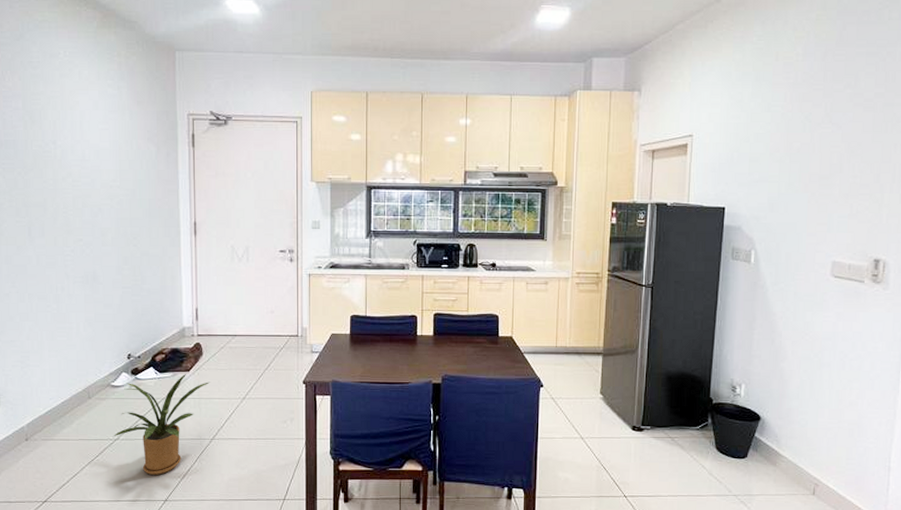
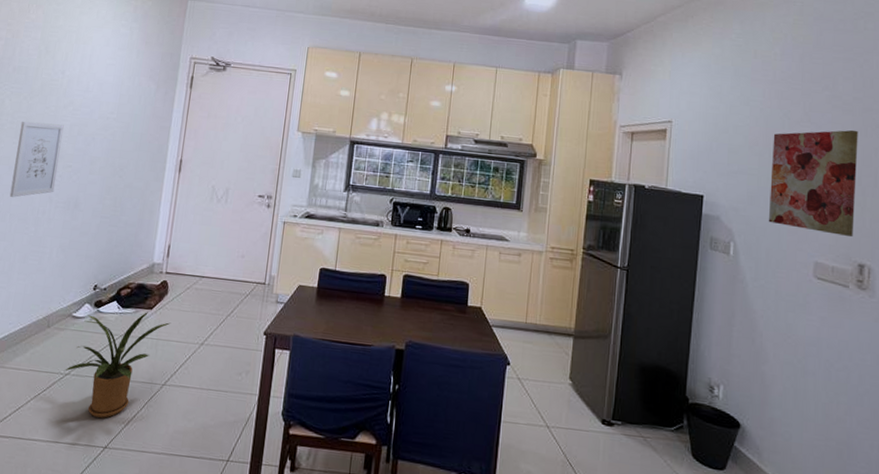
wall art: none [20,198,69,277] -> present [9,121,64,198]
wall art: none [788,127,879,233] -> present [768,130,858,236]

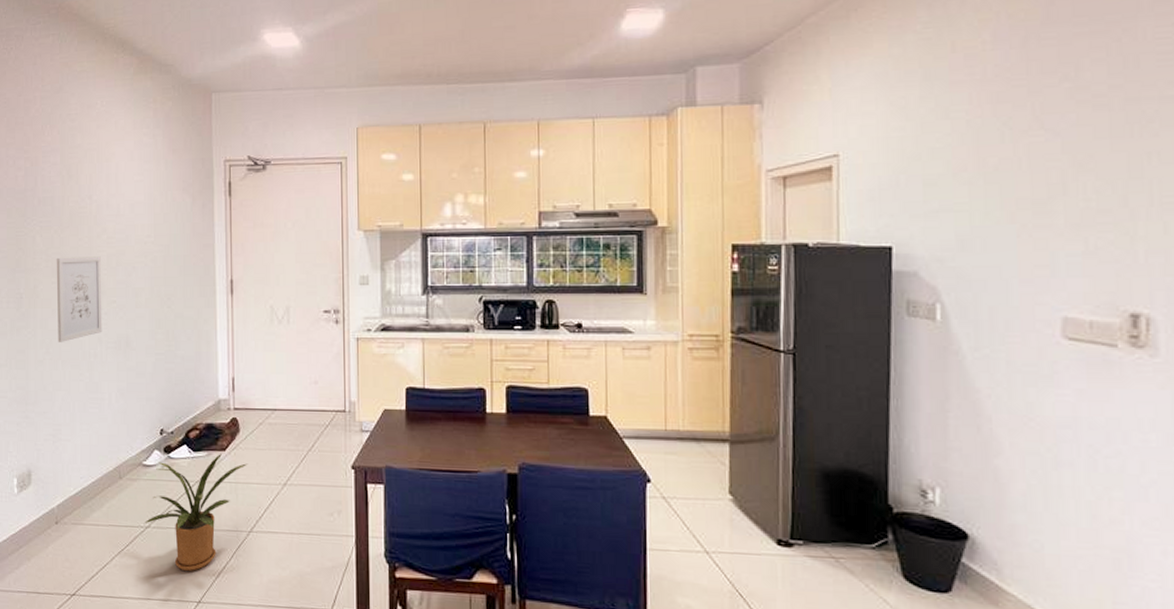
wall art: present [768,130,858,236] -> none [988,130,1121,278]

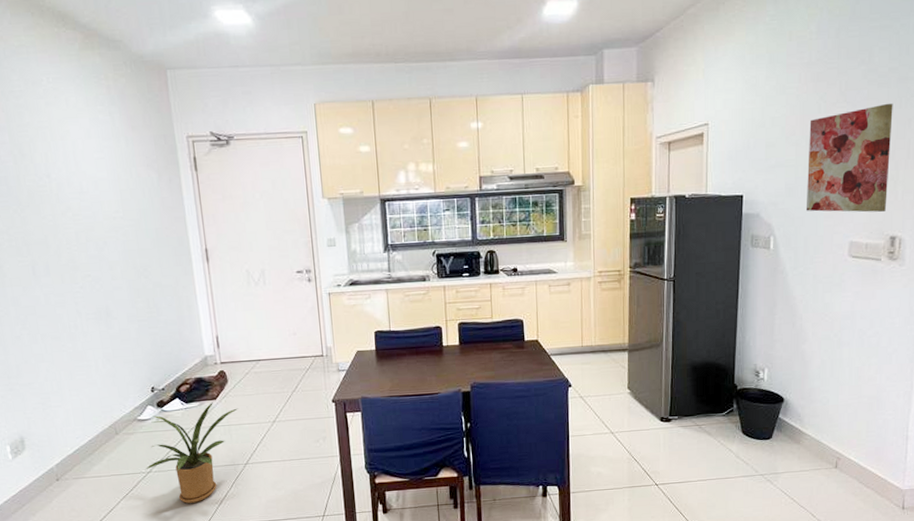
wall art: present [56,256,102,342] -> none [19,233,80,318]
wall art: none [988,130,1121,278] -> present [805,103,893,213]

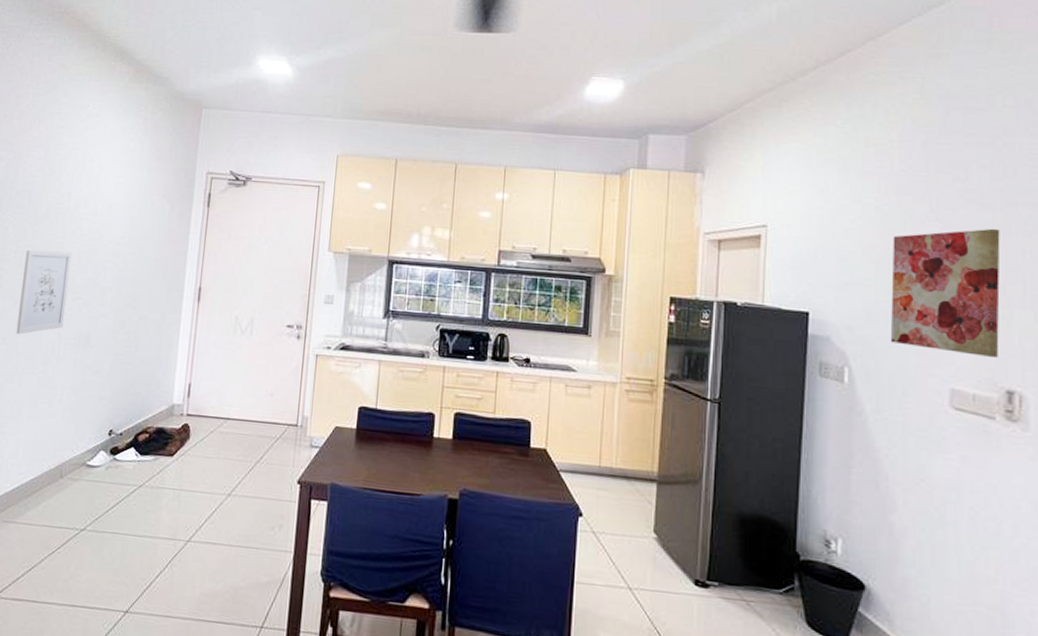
wall art: none [19,233,80,318] -> present [16,250,72,334]
house plant: present [145,401,238,503] -> none [79,458,194,579]

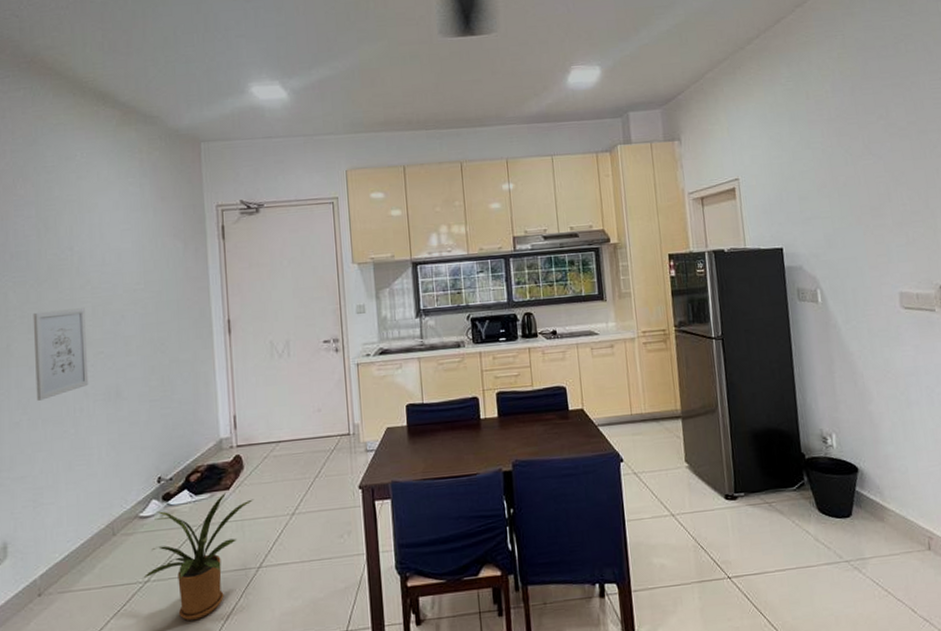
house plant: none [79,458,194,579] -> present [142,492,253,621]
wall art: present [890,228,1000,357] -> none [838,154,930,263]

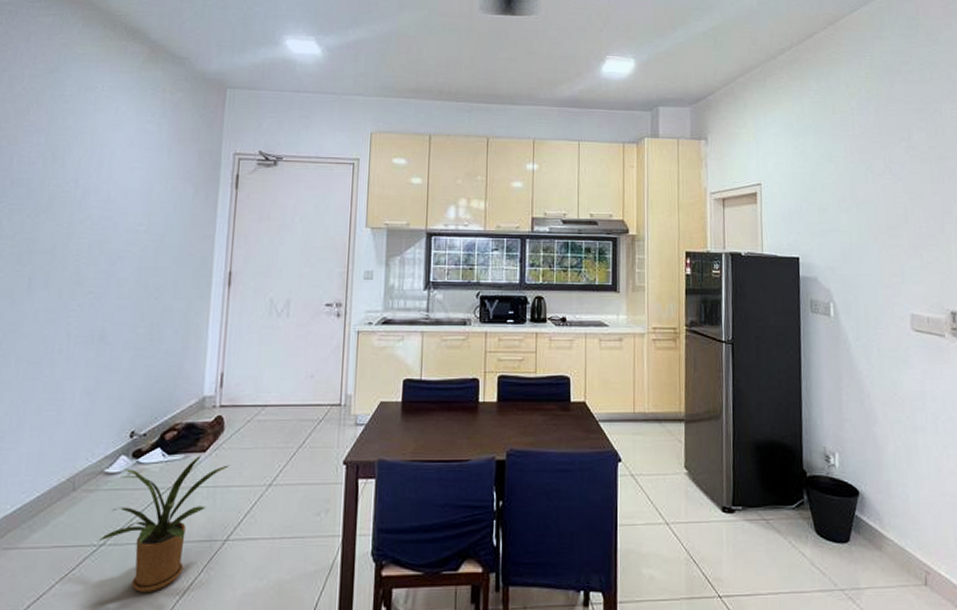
wall art: present [33,308,89,401] -> none [14,243,81,337]

